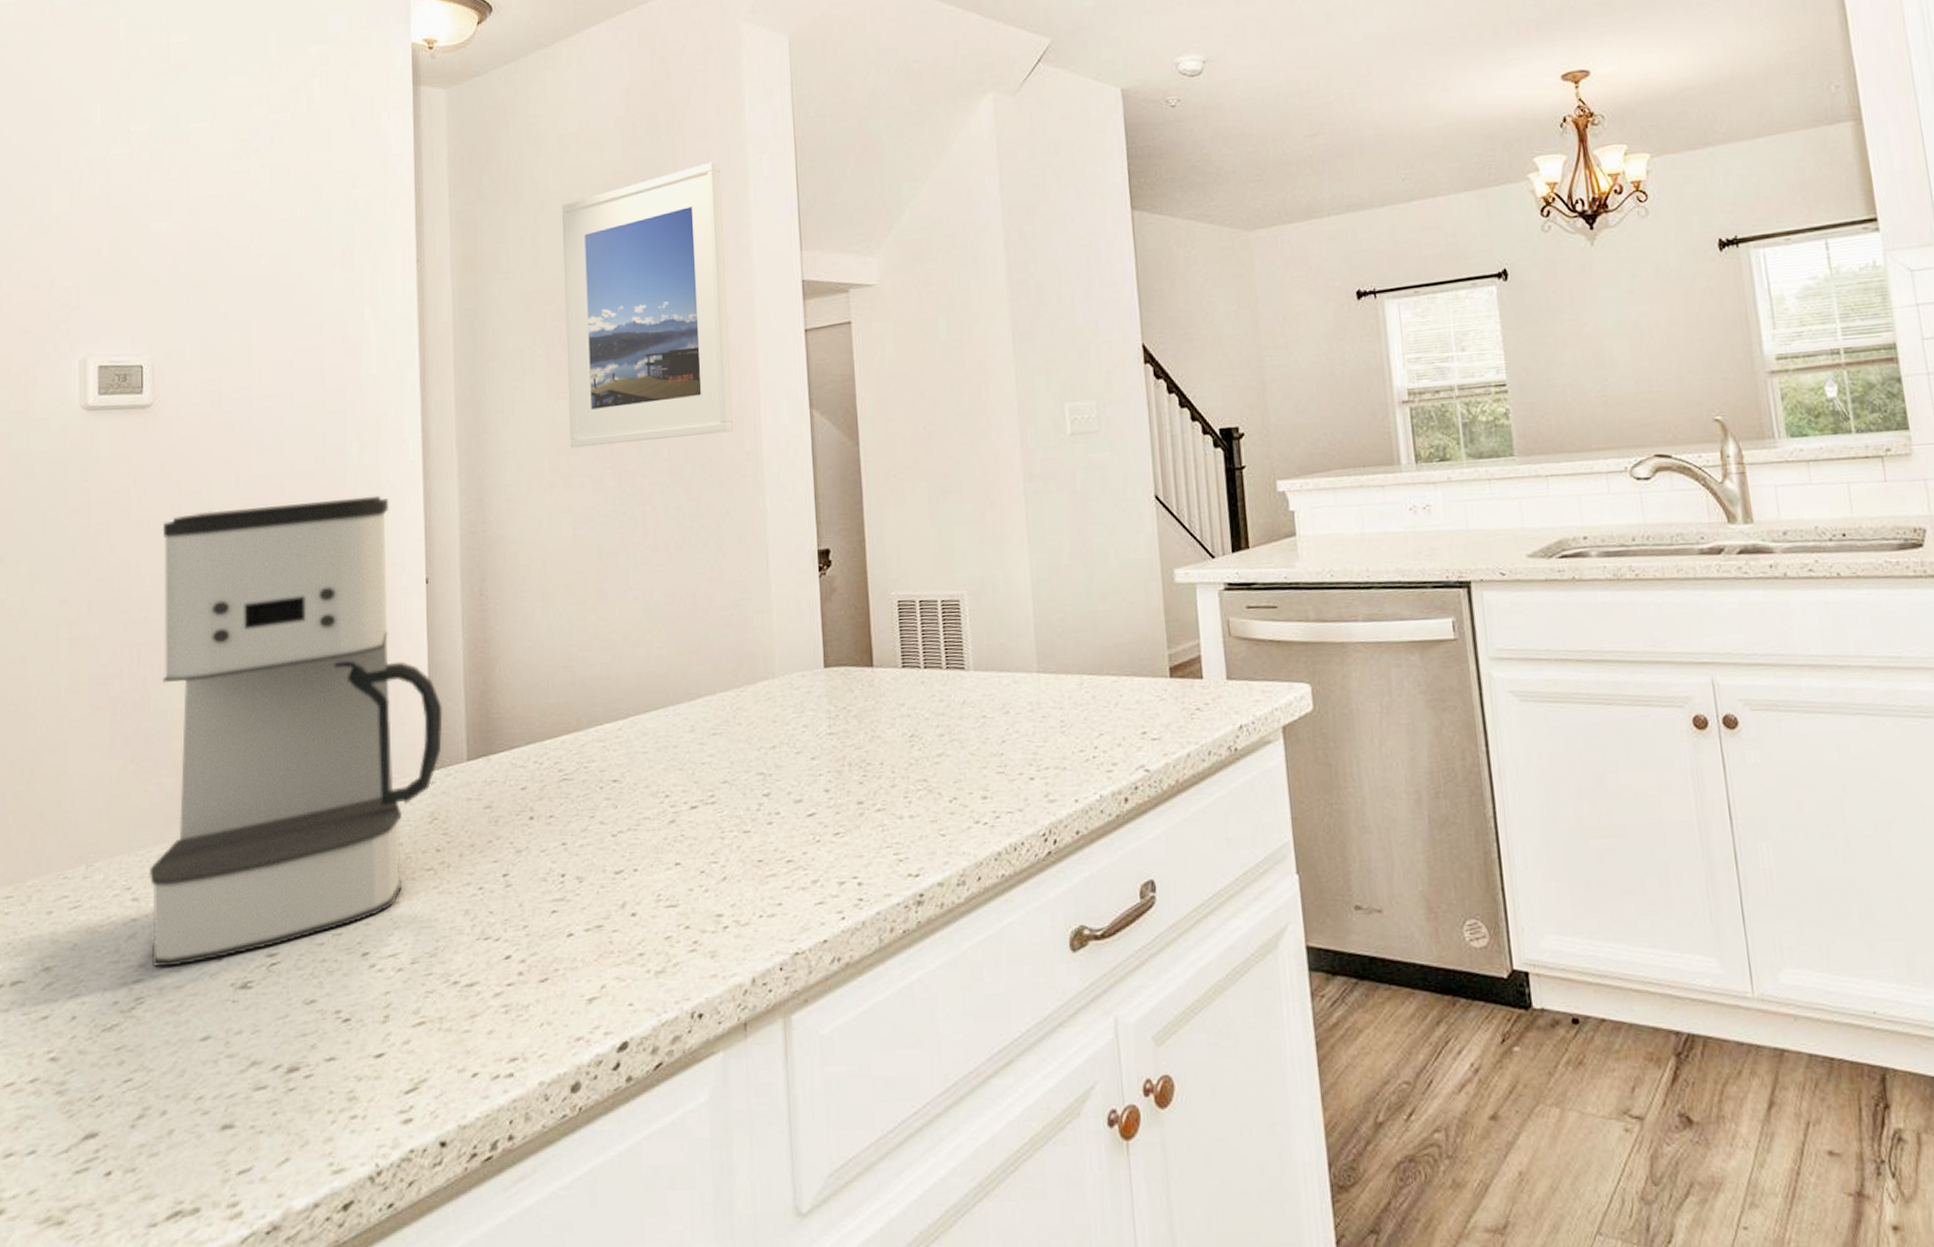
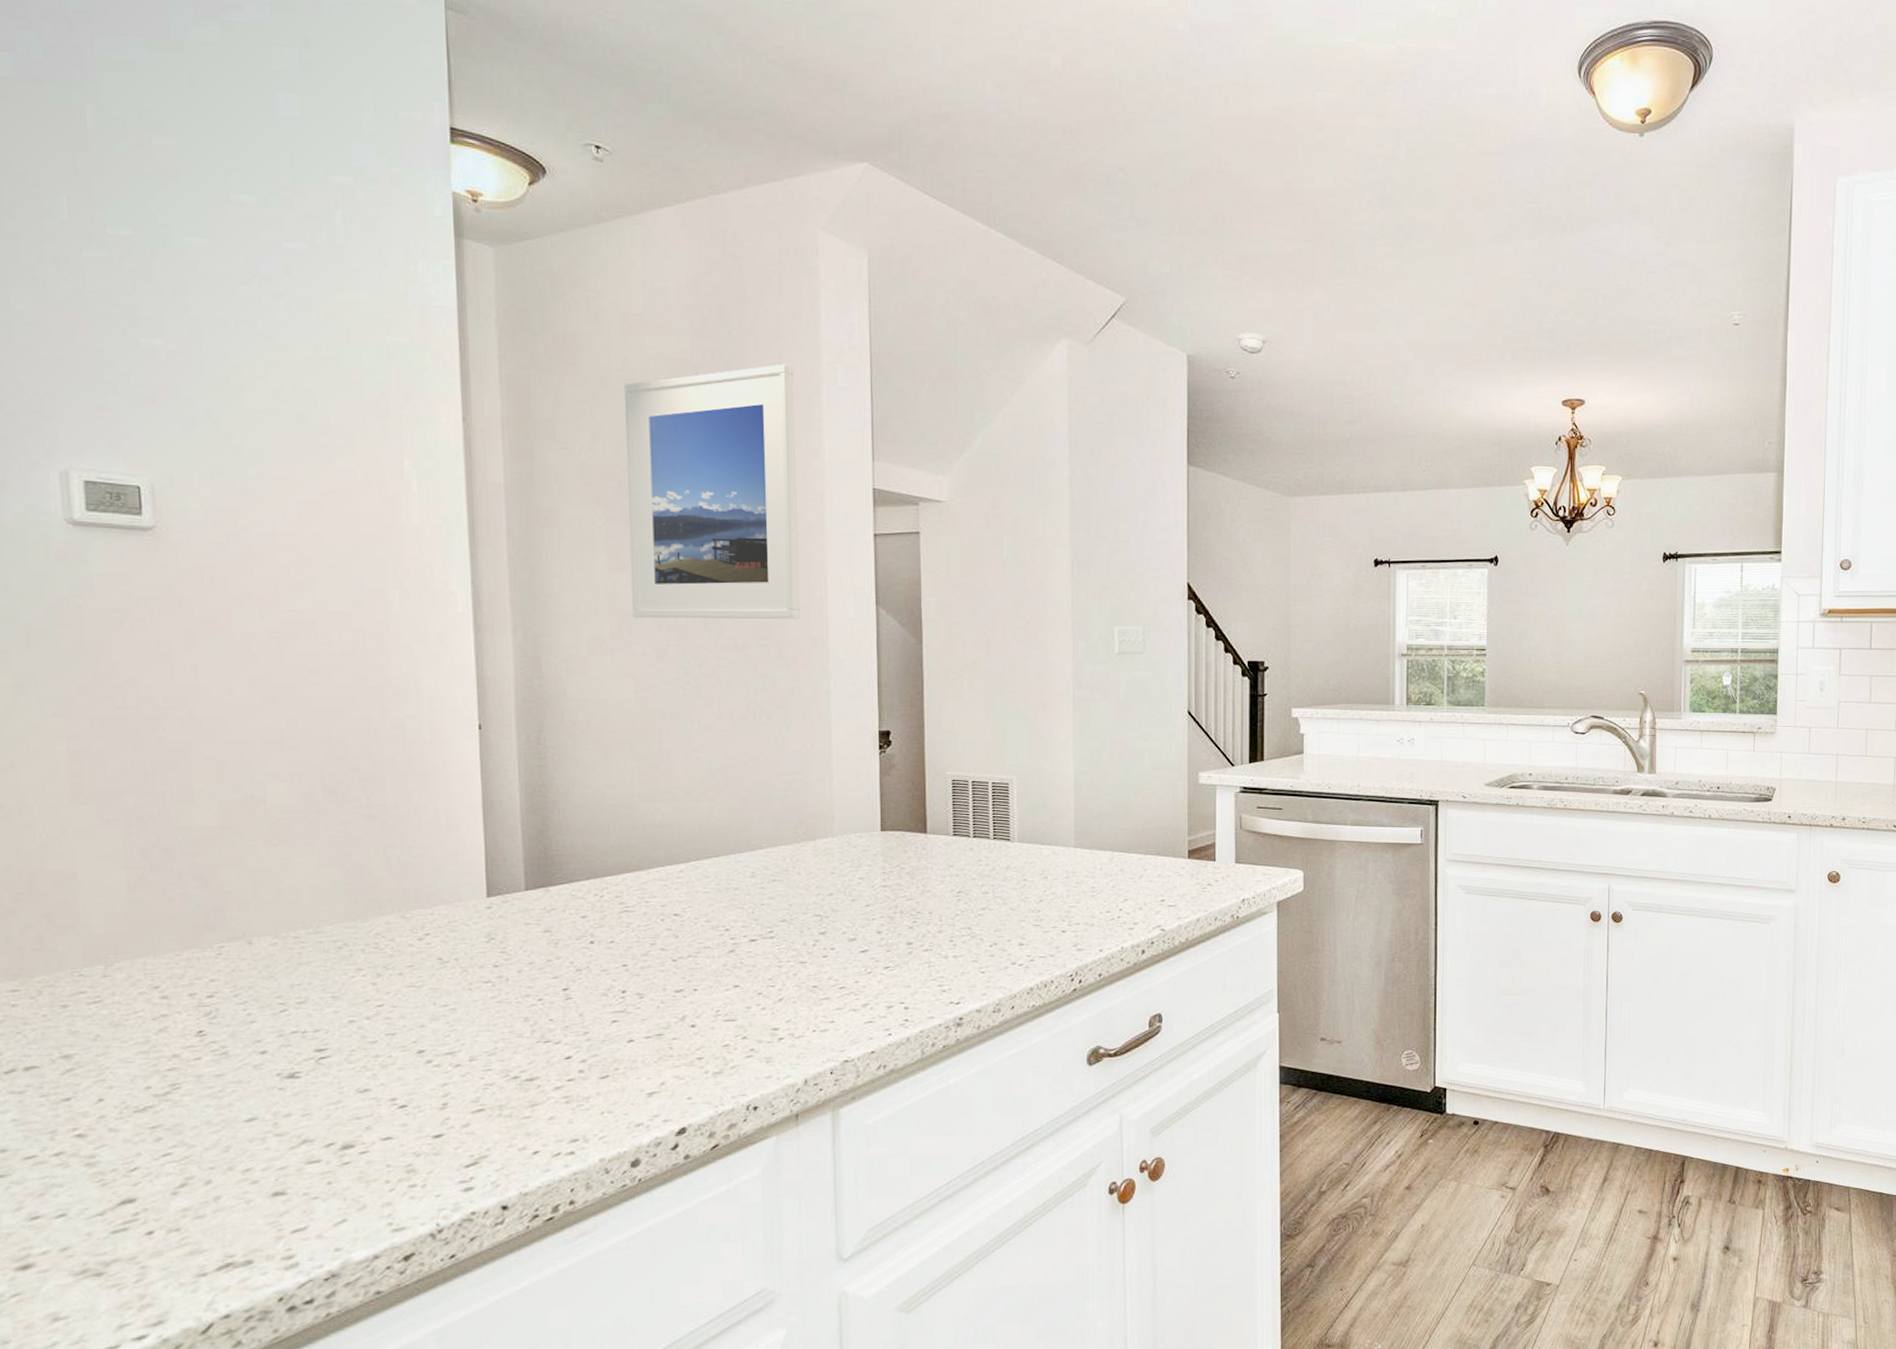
coffee maker: present [148,495,443,968] -> none [174,640,499,1058]

